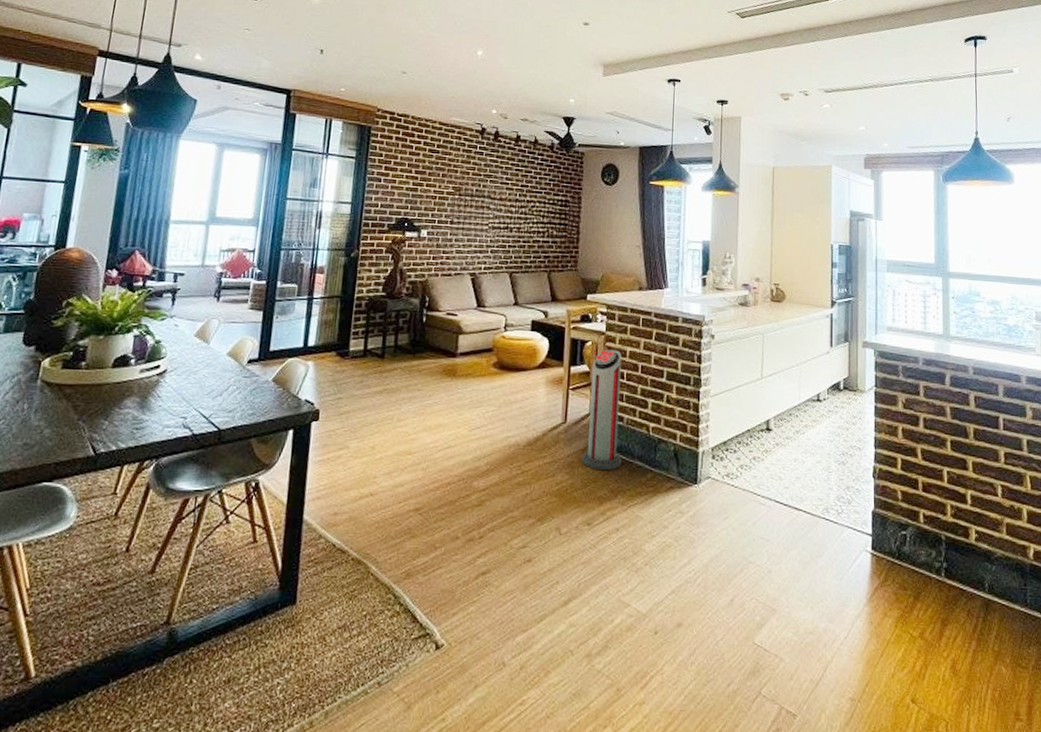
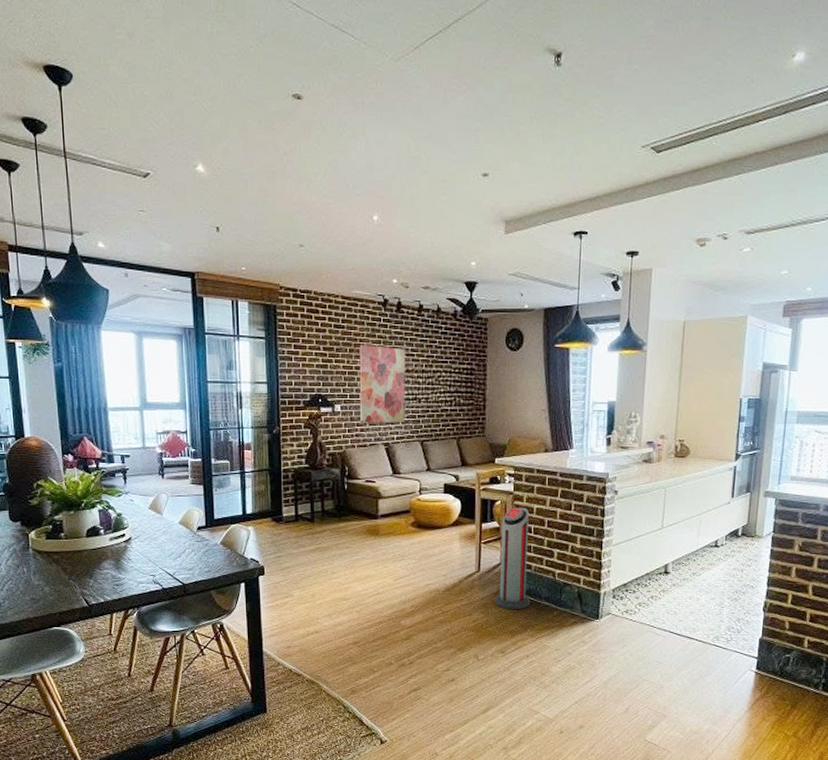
wall art: none [447,169,500,252] -> present [359,344,406,423]

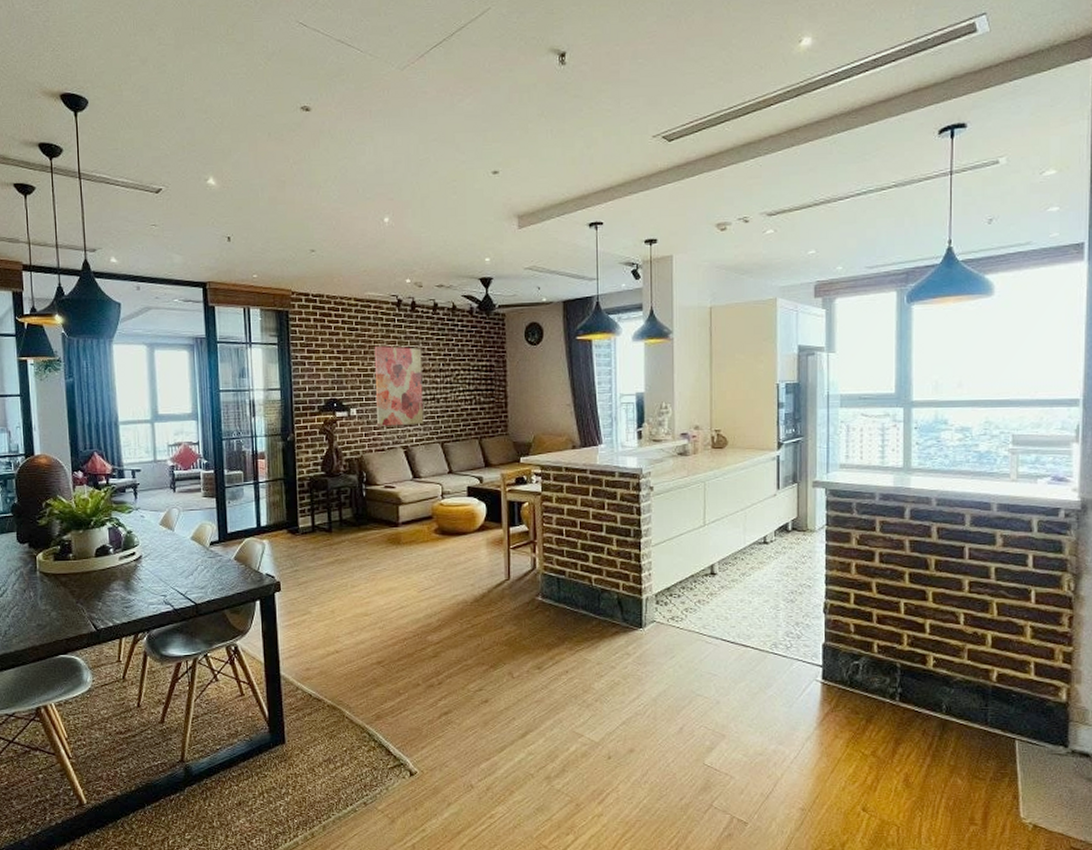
air purifier: present [495,507,531,610] -> none [528,508,567,621]

